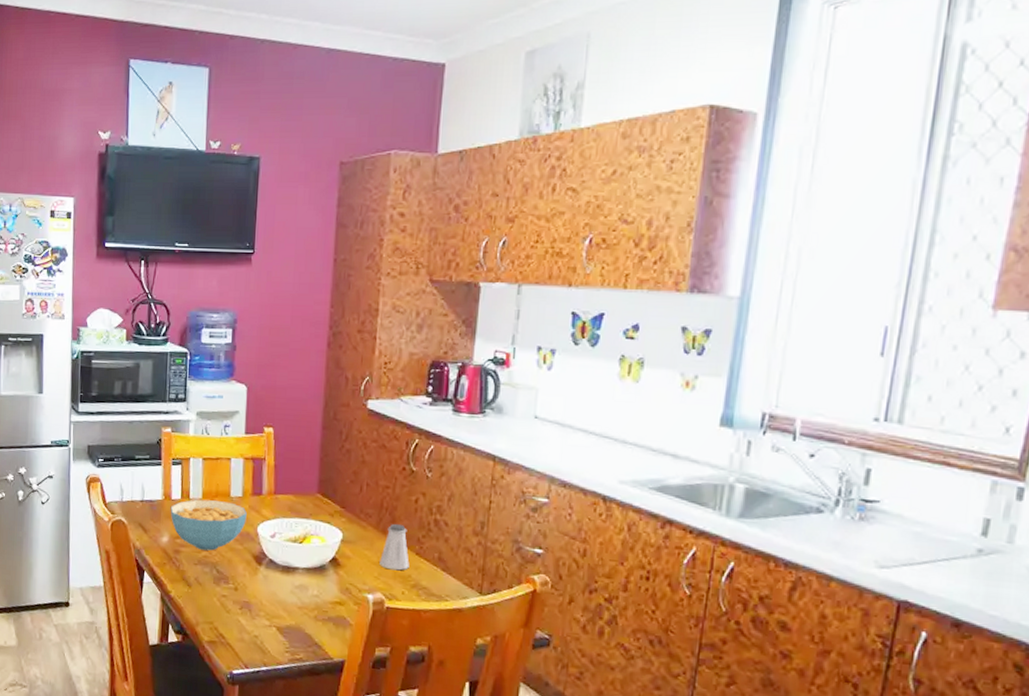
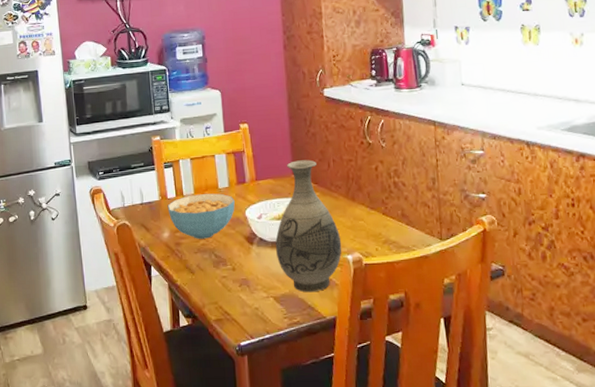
vase: none [286,478,363,629] -> present [275,160,342,293]
saltshaker: present [380,523,410,571] -> none [353,190,379,231]

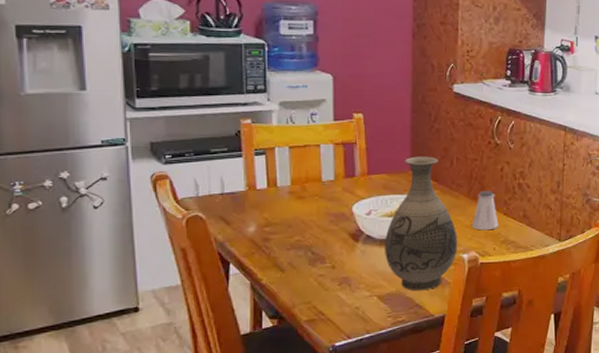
cereal bowl: present [167,193,235,239] -> none [255,186,340,235]
saltshaker: none [353,190,379,231] -> present [472,190,499,231]

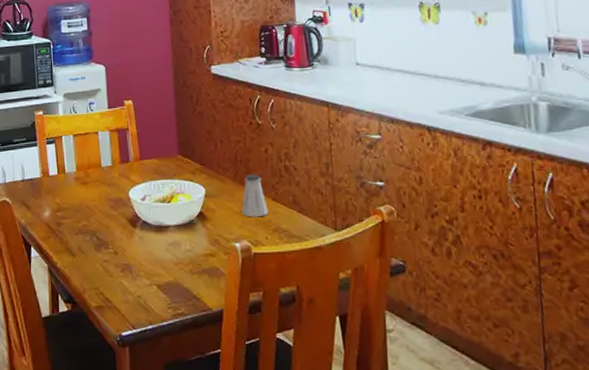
vase: present [385,156,458,291] -> none [160,139,230,282]

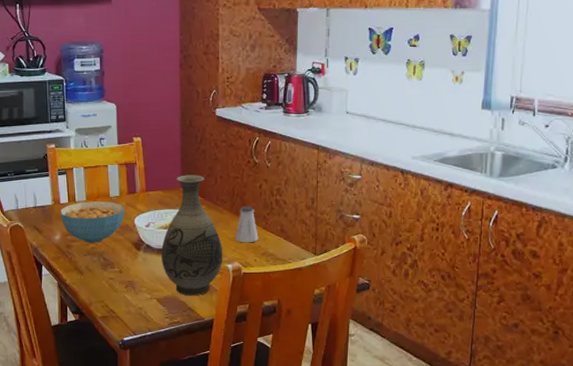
cereal bowl: none [49,172,118,220] -> present [60,201,125,243]
vase: none [160,139,230,282] -> present [161,175,223,296]

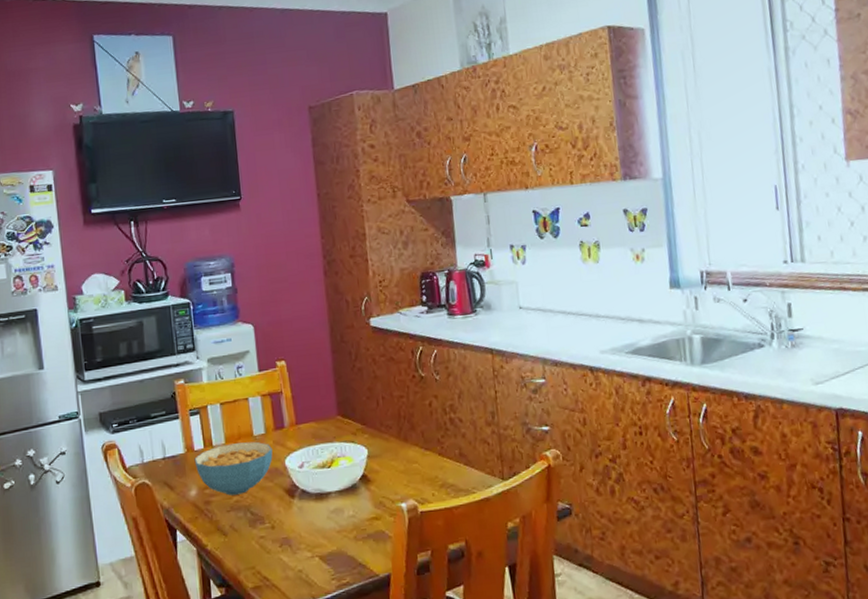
vase: present [161,175,223,296] -> none [320,398,395,549]
saltshaker: present [235,206,259,243] -> none [406,429,435,475]

